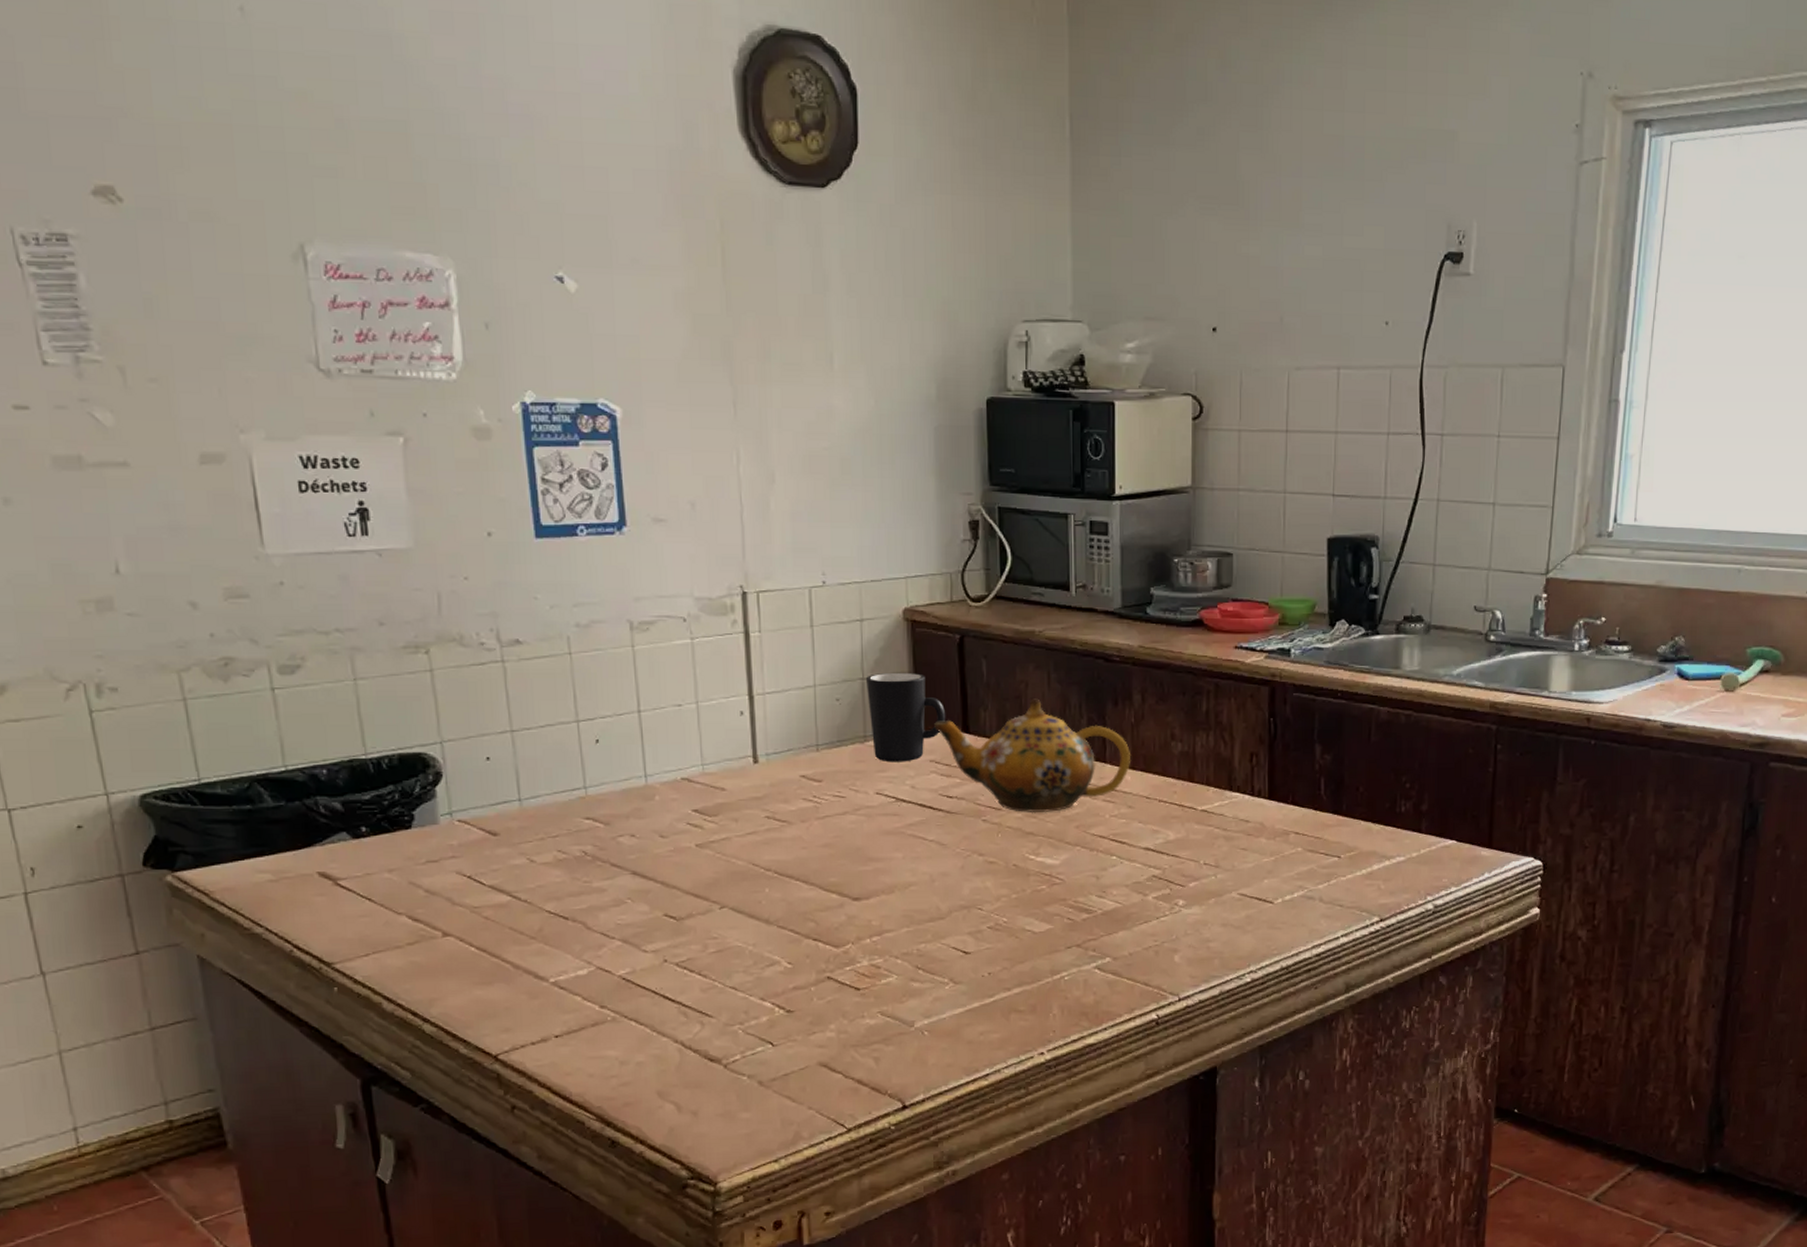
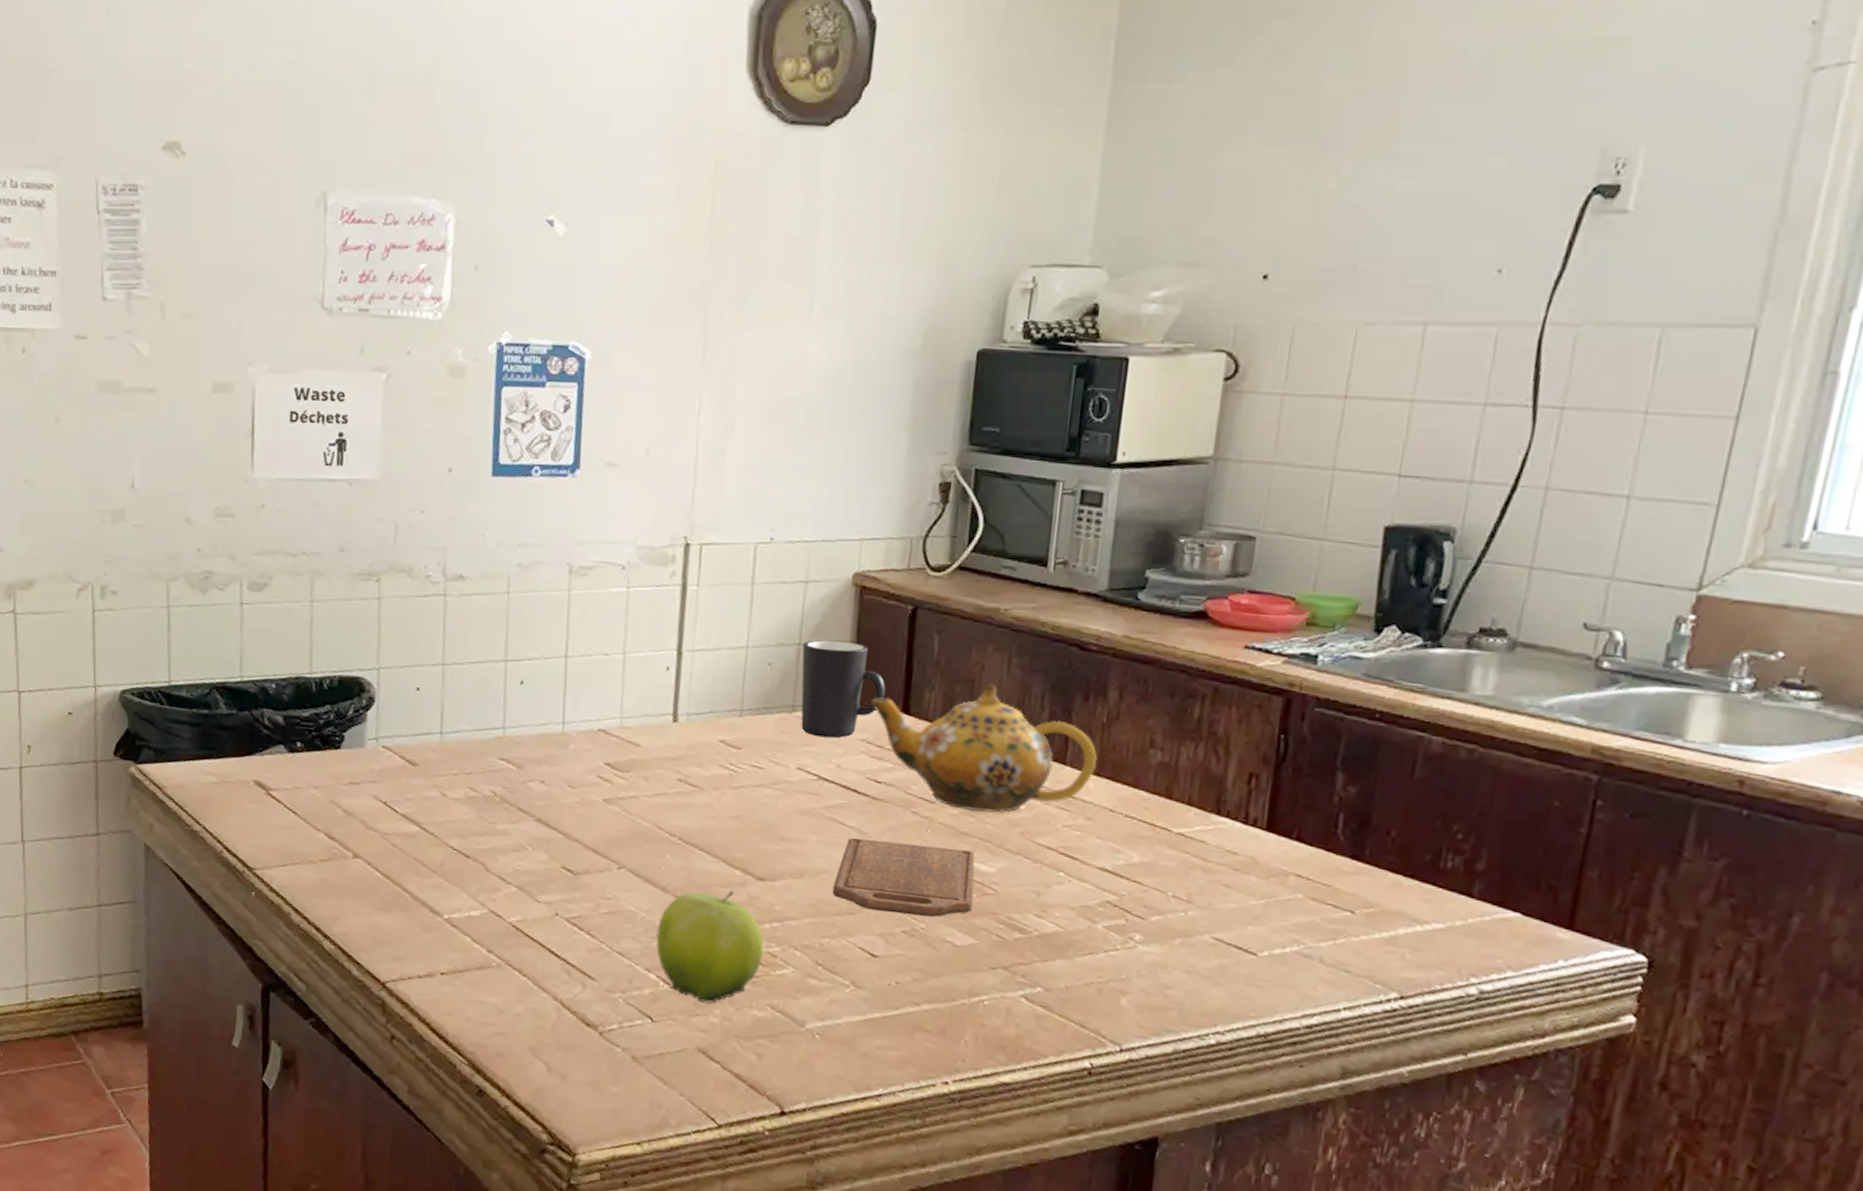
fruit: none [765,912,868,1020] -> present [655,889,764,1003]
cutting board: none [922,847,1045,913] -> present [832,837,976,917]

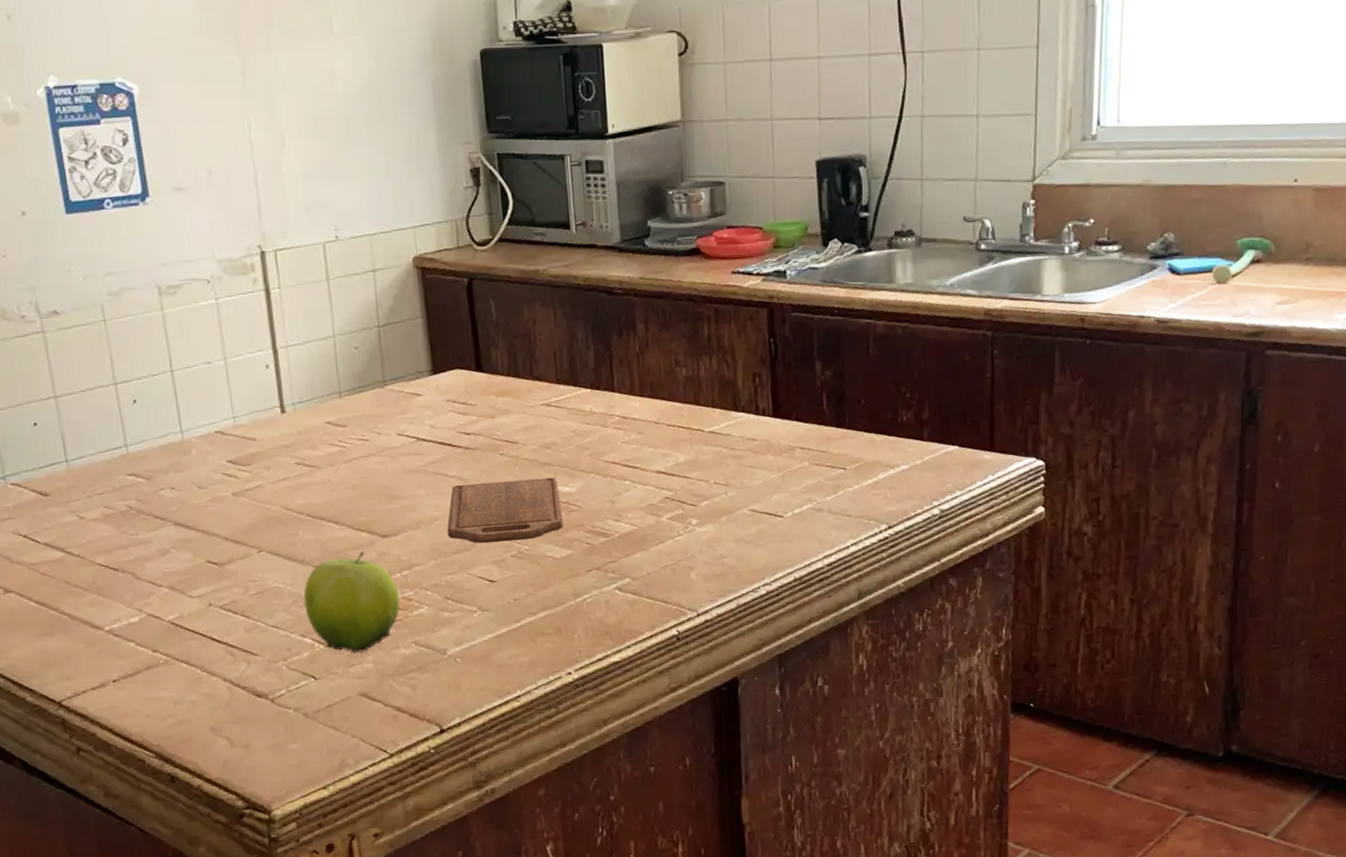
mug: present [801,640,886,739] -> none [382,317,460,405]
teapot: present [871,683,1097,813] -> none [449,334,638,445]

